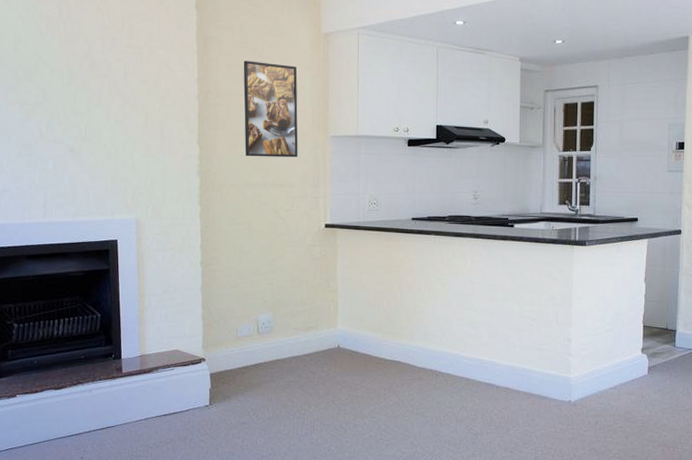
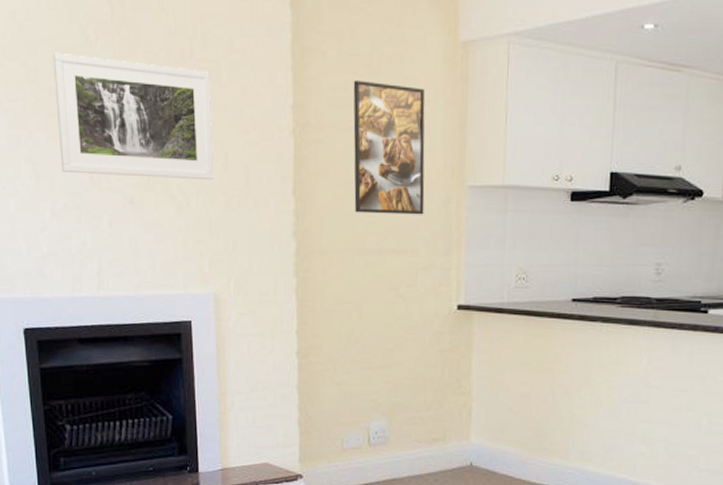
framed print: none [13,41,137,134] -> present [53,52,214,181]

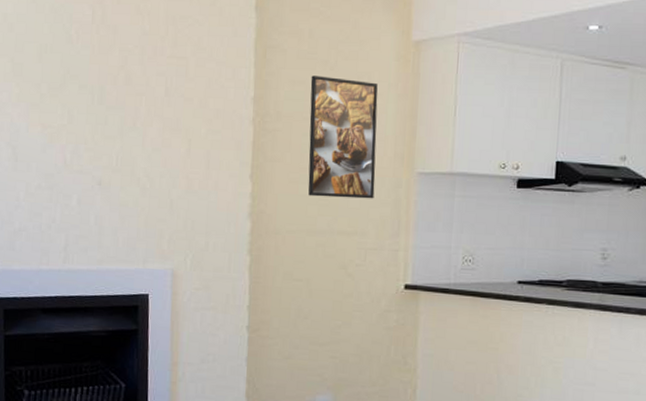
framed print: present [53,52,214,181] -> none [37,50,179,165]

